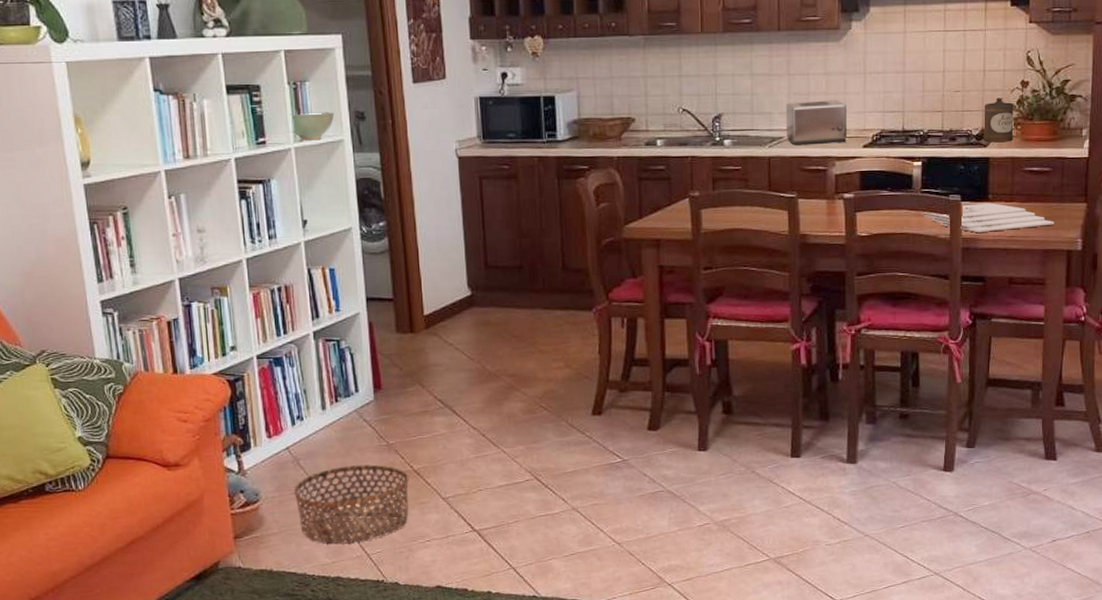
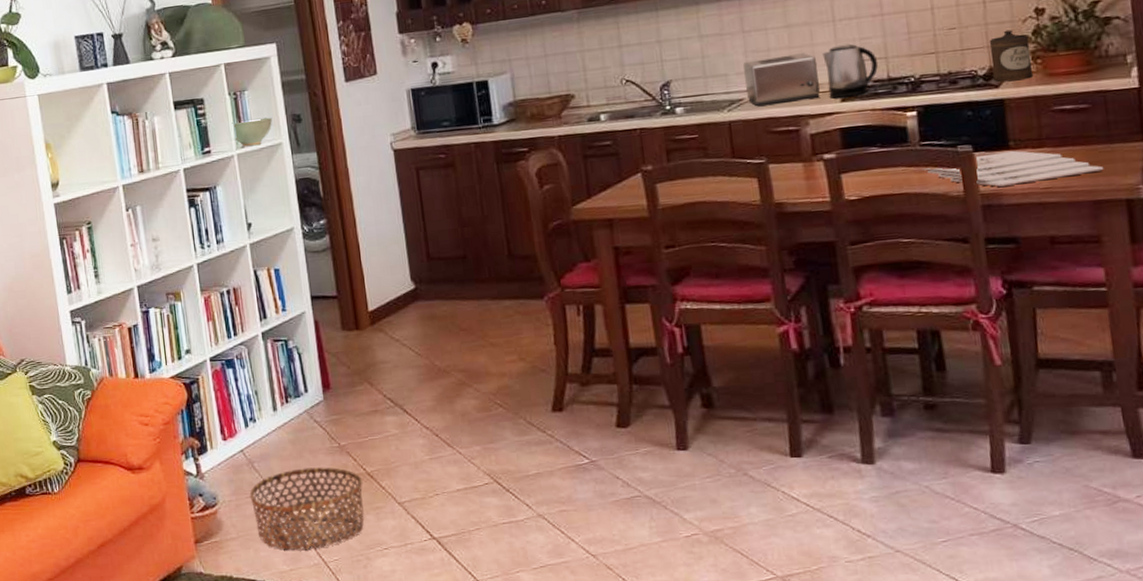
kettle: none [852,95,897,145] -> present [822,43,878,99]

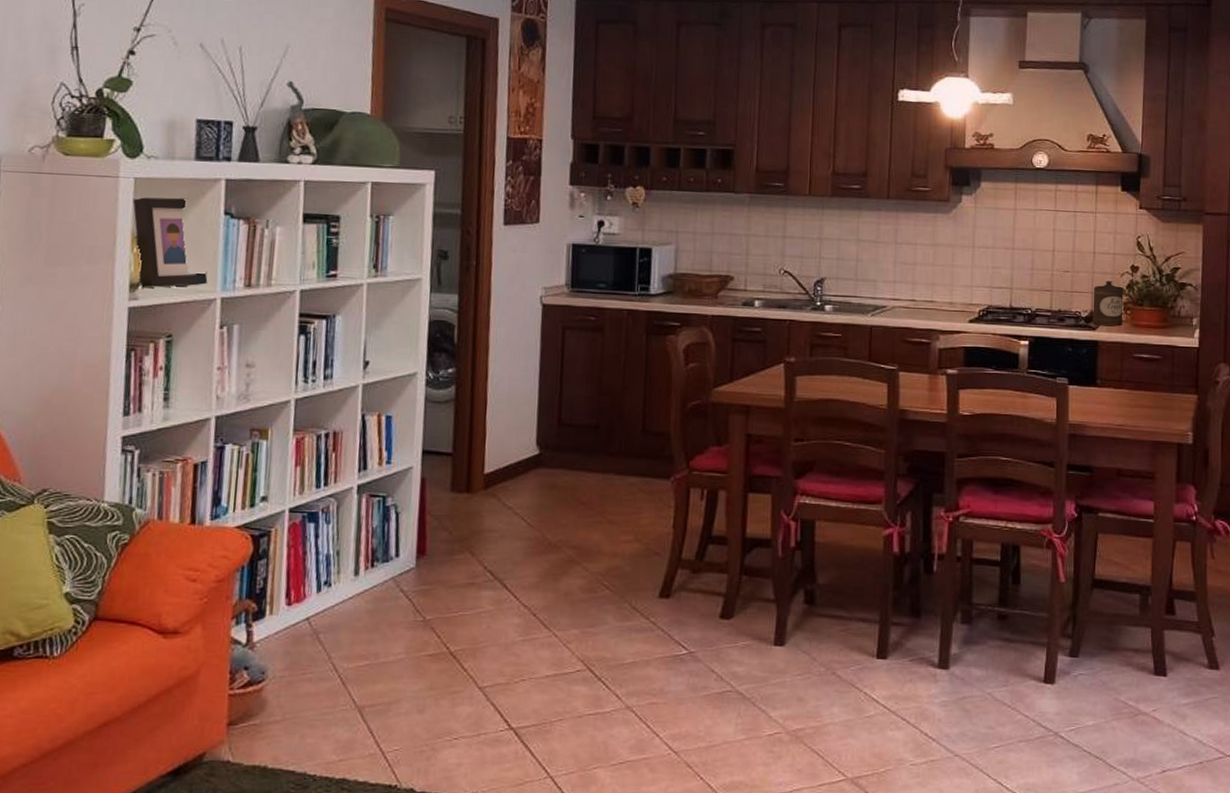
picture frame: none [40,104,110,186] -> present [132,197,208,288]
bowl: present [232,117,273,147] -> none [366,247,416,277]
basket: present [249,467,364,550] -> none [306,643,444,737]
toaster: present [742,53,820,107] -> none [890,271,954,316]
kettle: present [822,43,878,99] -> none [959,269,1004,320]
placemat: present [921,150,1104,188] -> none [1025,387,1165,420]

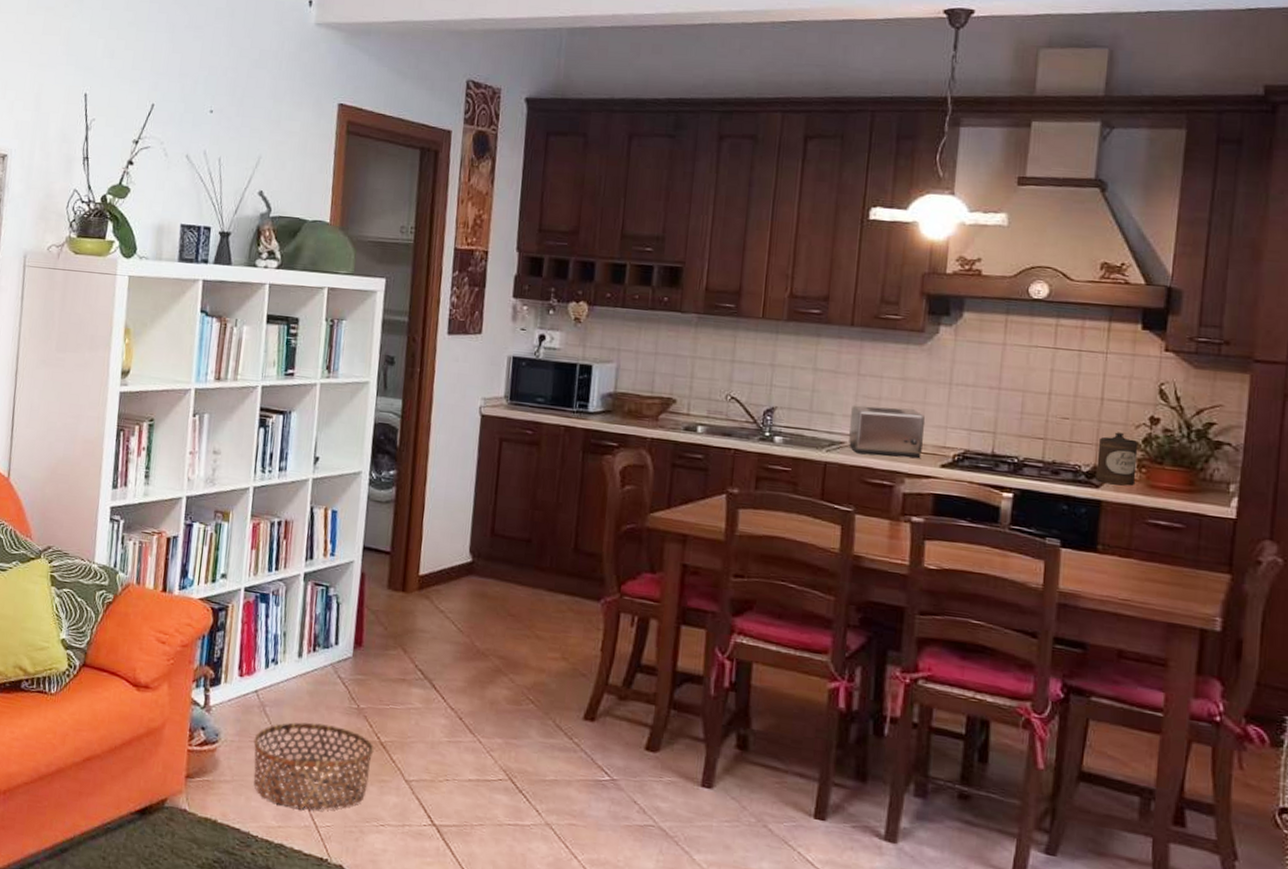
picture frame: present [132,197,208,288] -> none [126,293,185,377]
basket: none [306,643,444,737] -> present [253,722,374,810]
toaster: none [890,271,954,316] -> present [849,405,926,459]

